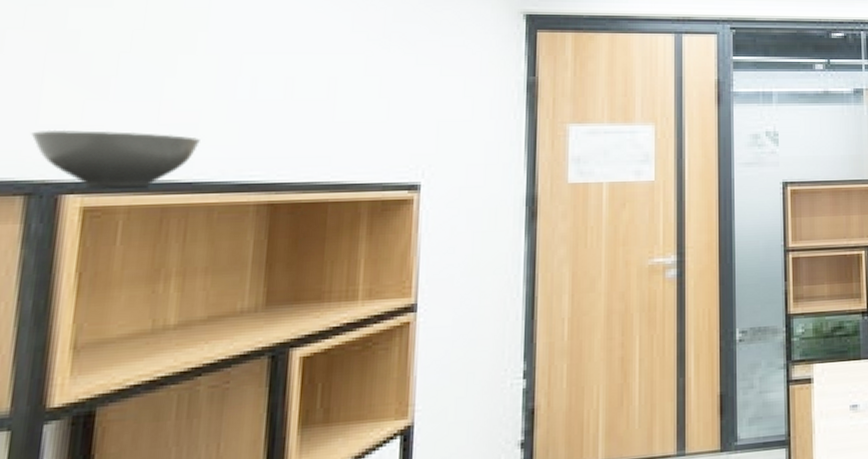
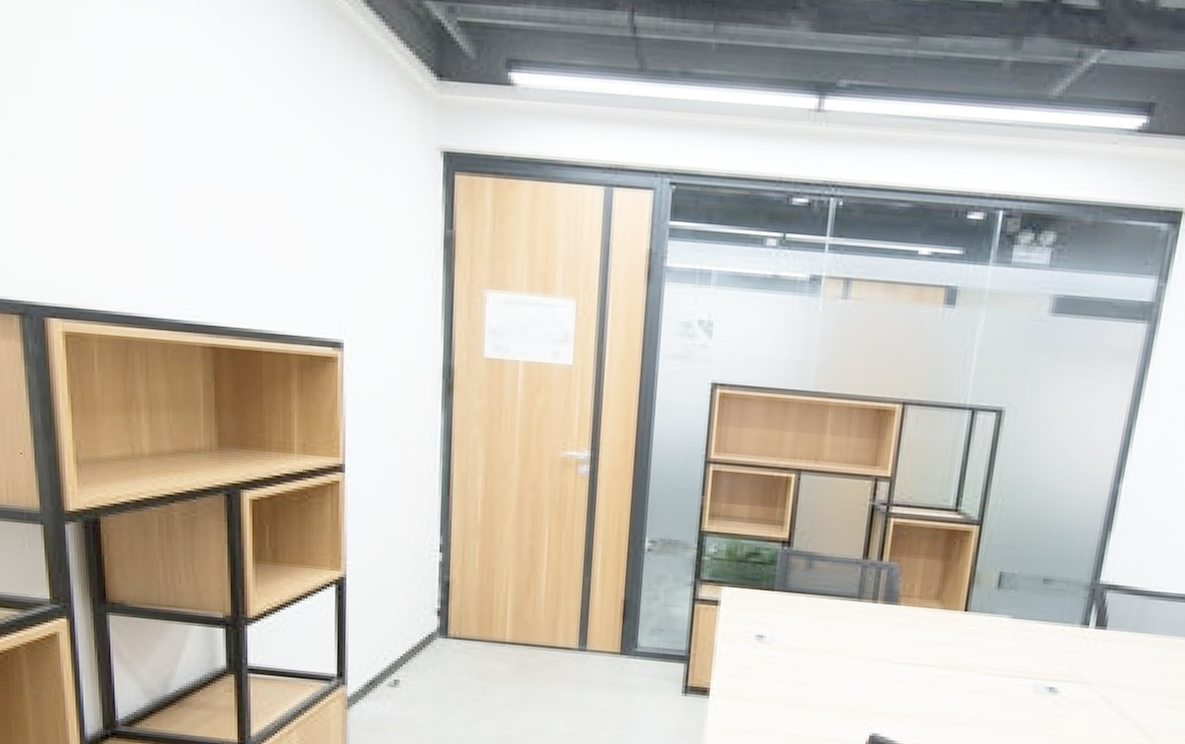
bowl: present [30,129,200,189] -> none [14,251,149,320]

